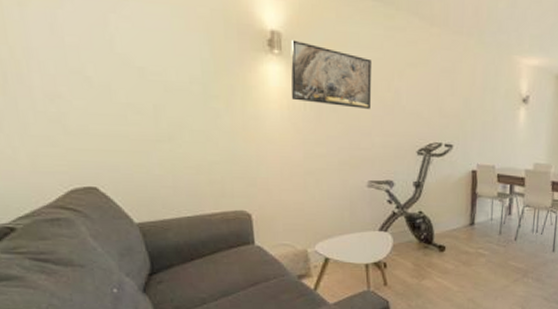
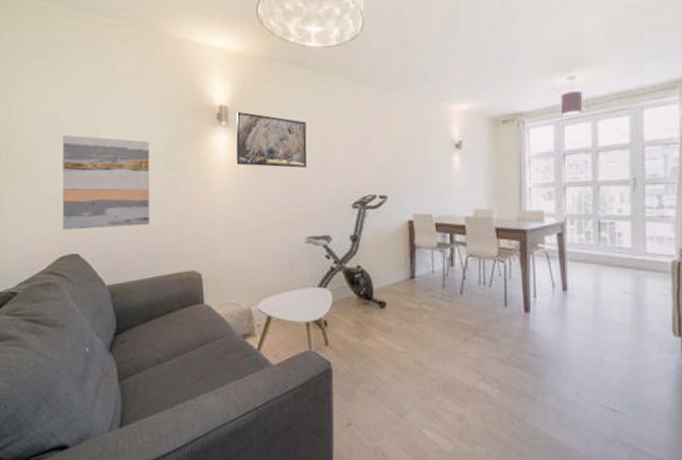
wall art: none [63,44,188,160] -> present [62,135,151,230]

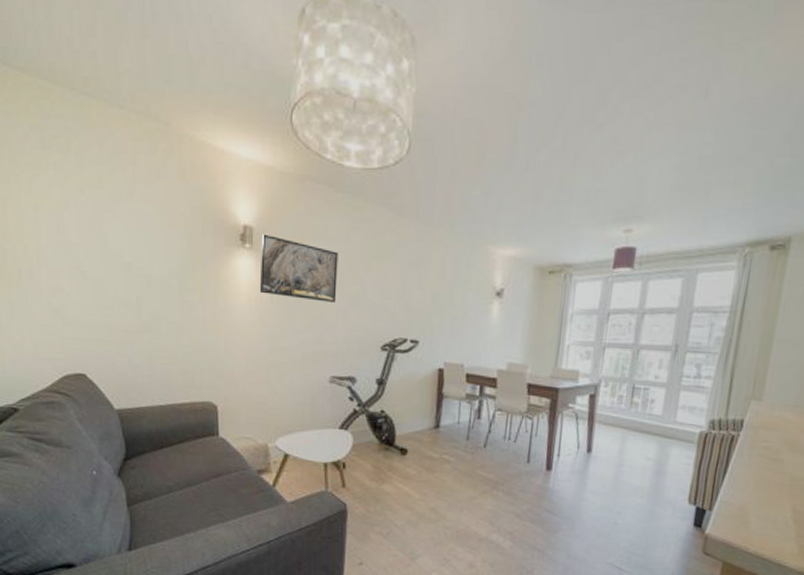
wall art: present [62,135,151,230] -> none [66,242,165,350]

